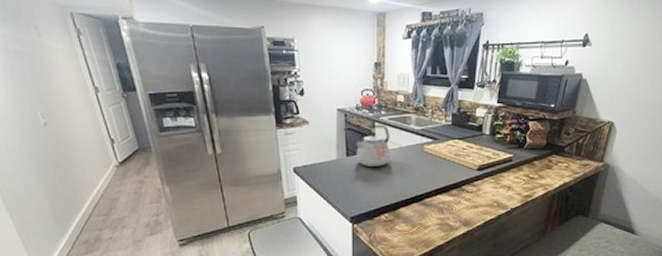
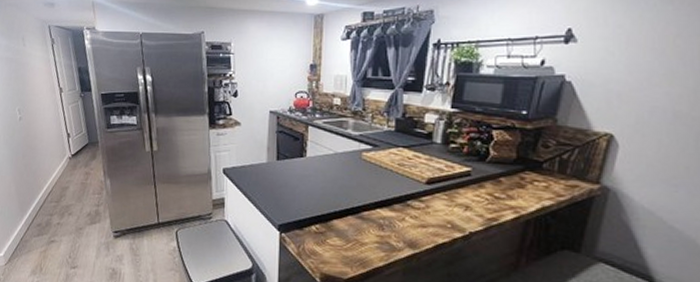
kettle: present [356,124,390,166] -> none [287,127,324,173]

